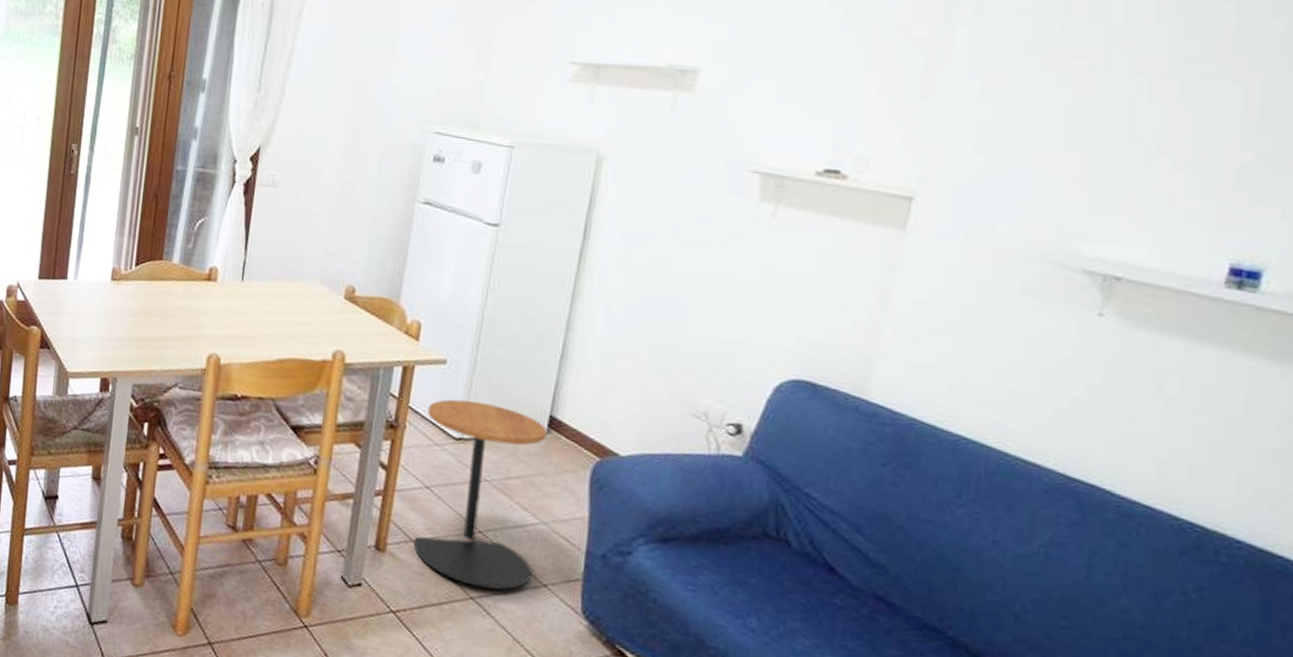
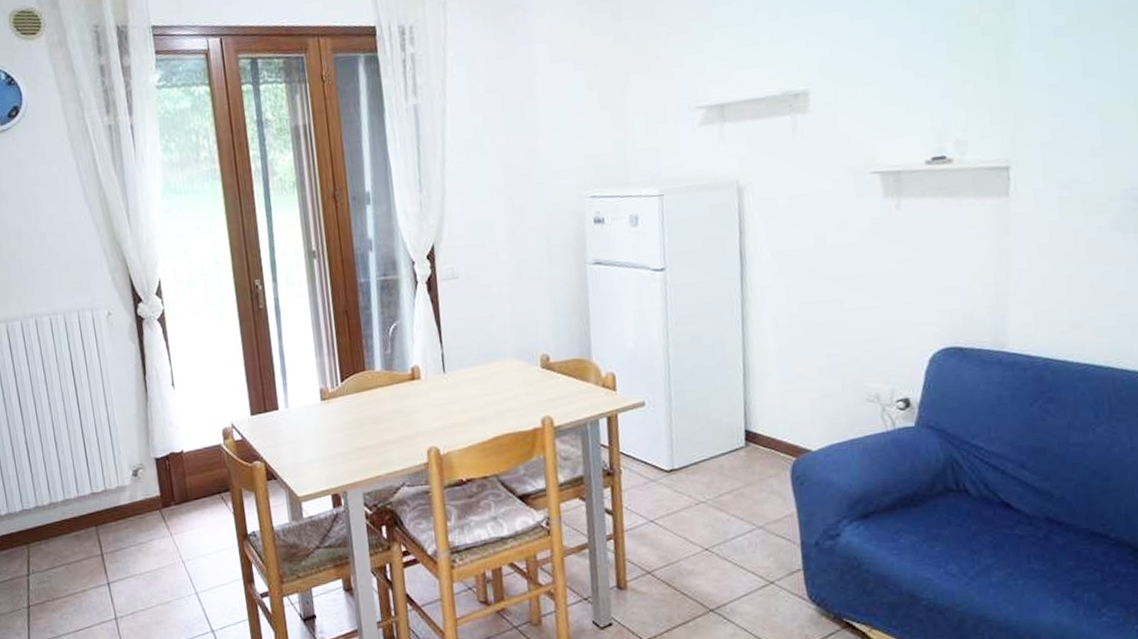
side table: present [413,399,547,590] -> none [637,432,760,600]

